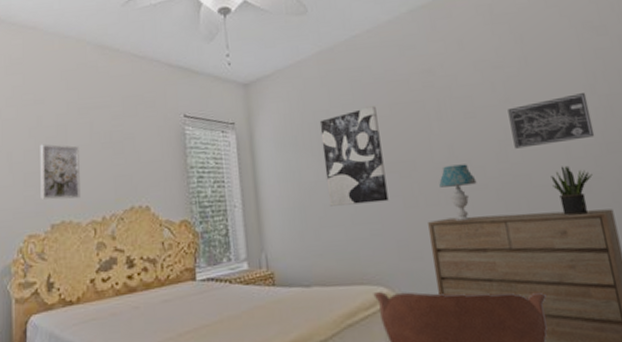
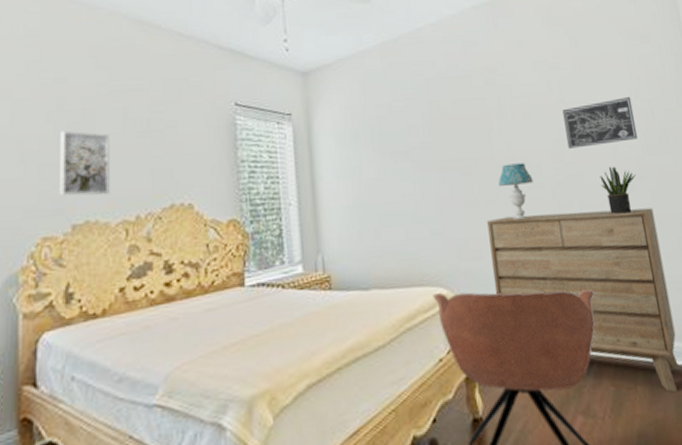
wall art: present [319,106,389,206] -> none [381,102,450,205]

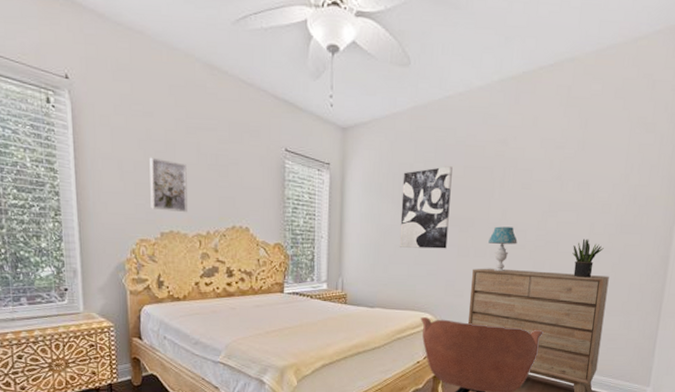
wall art: none [381,102,450,205] -> present [399,166,453,249]
wall art: present [562,97,638,149] -> none [553,181,621,220]

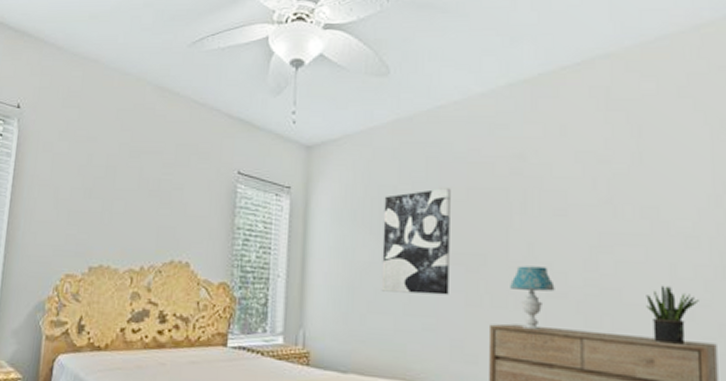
wall art: present [149,157,187,213] -> none [82,183,126,245]

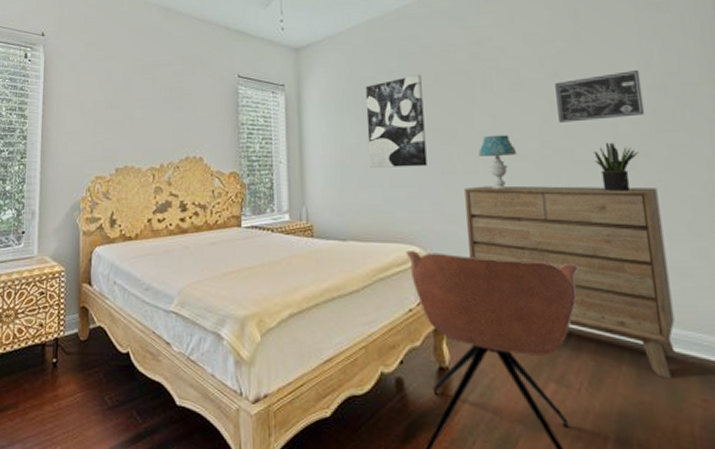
wall art: none [607,204,711,259] -> present [555,70,645,123]

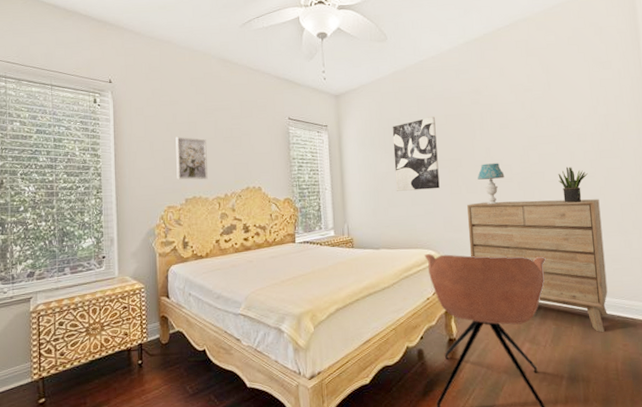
wall art: none [107,96,142,147] -> present [175,136,208,180]
wall art: present [555,70,645,123] -> none [532,113,593,153]

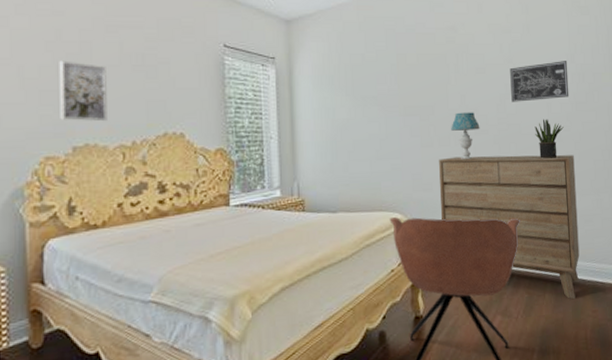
wall art: present [392,117,440,191] -> none [355,55,409,142]
wall art: none [532,113,593,153] -> present [510,61,569,102]

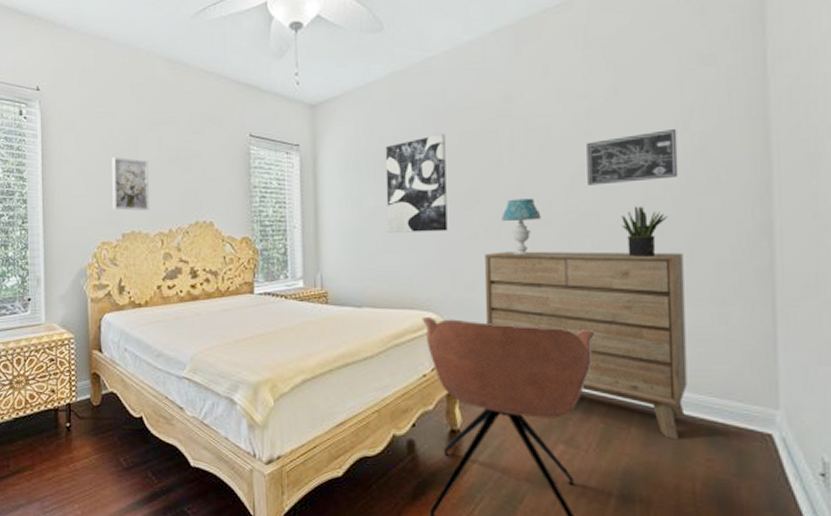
wall art: none [355,55,409,142] -> present [385,134,448,233]

